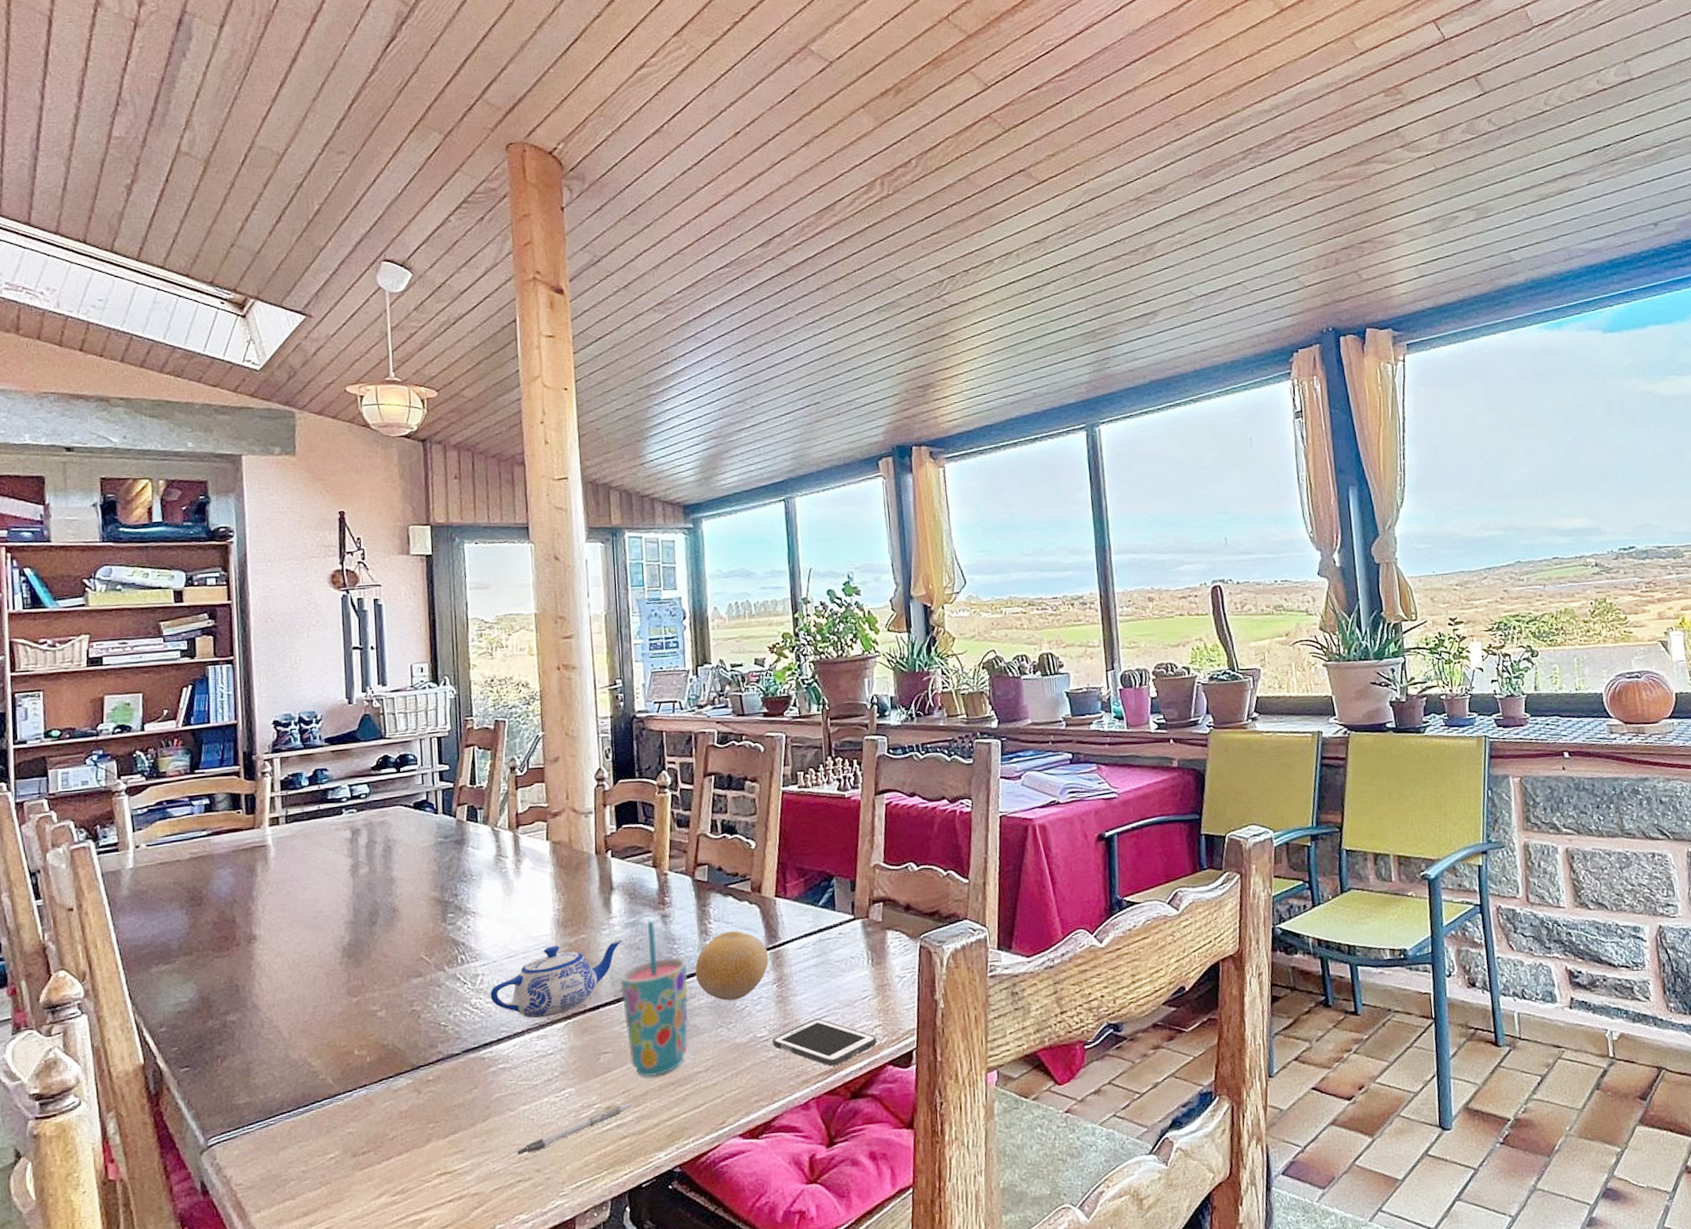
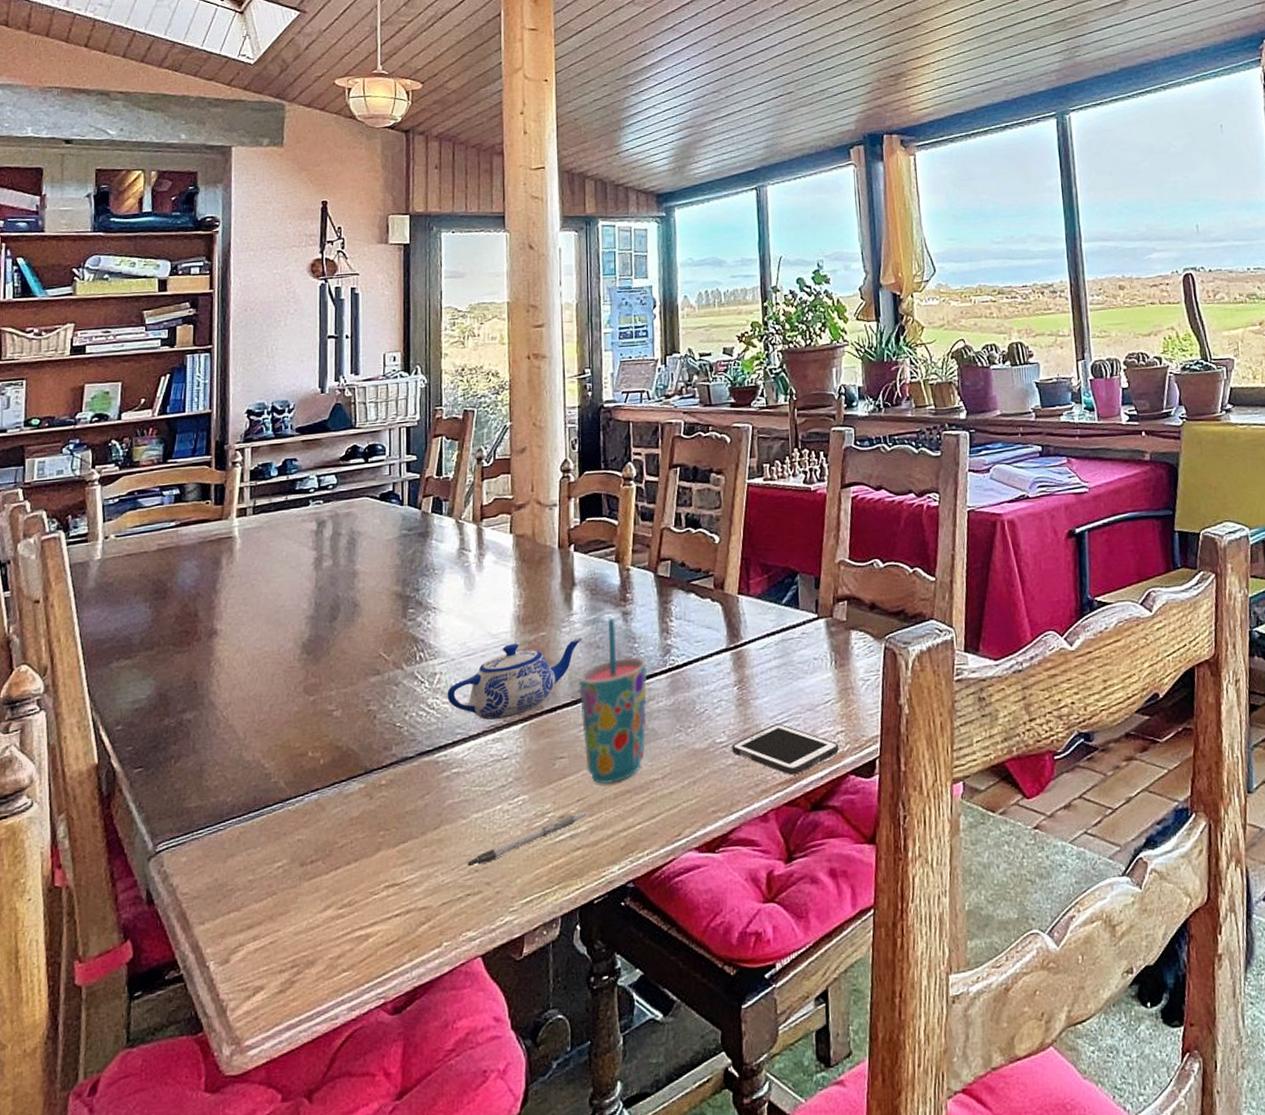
fruit: present [695,931,769,1001] -> none [655,629,730,704]

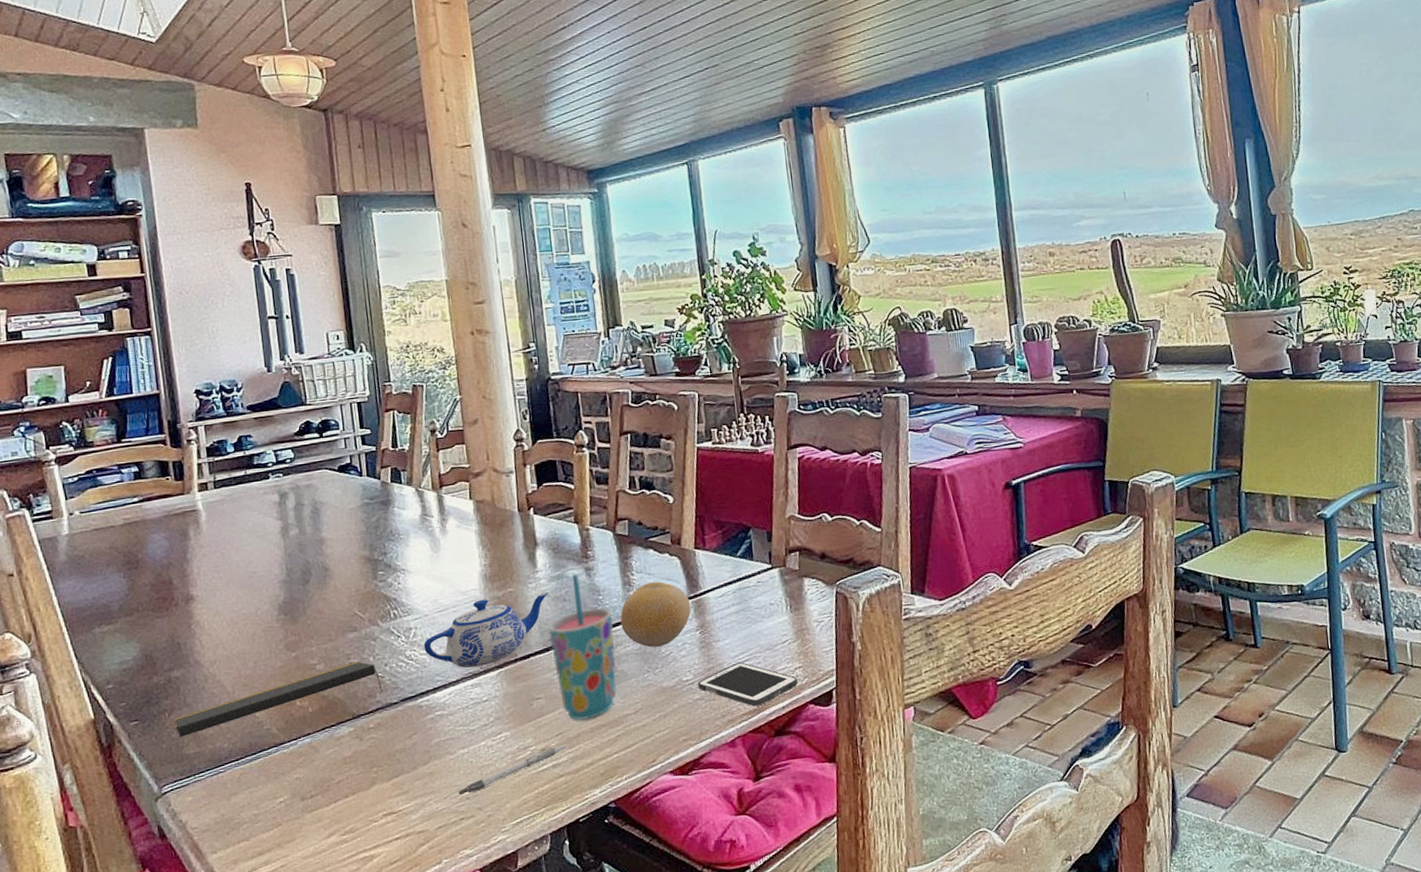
notepad: none [179,709,399,789] -> present [174,661,383,738]
fruit: none [655,629,730,704] -> present [620,581,691,648]

